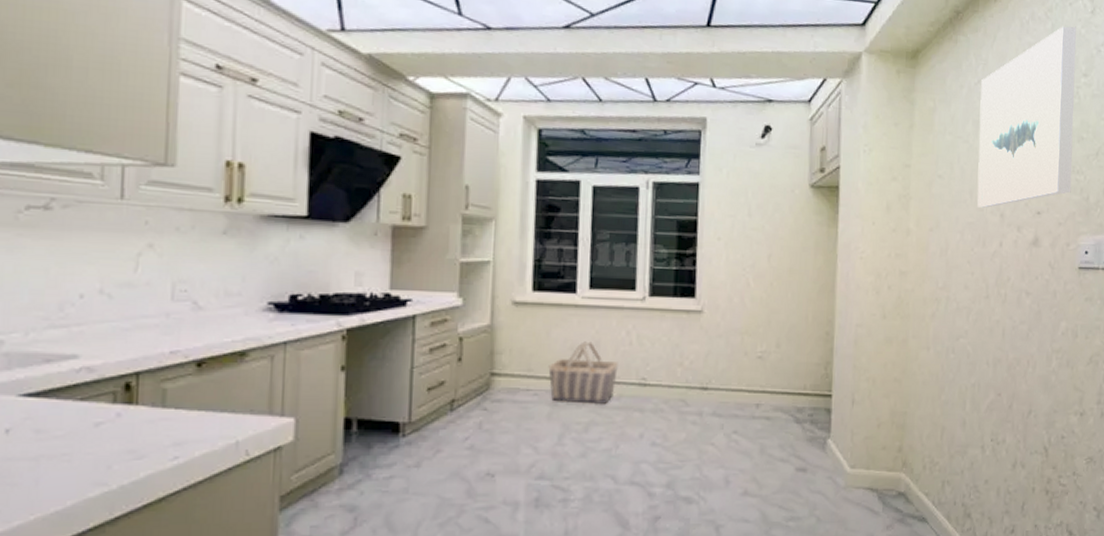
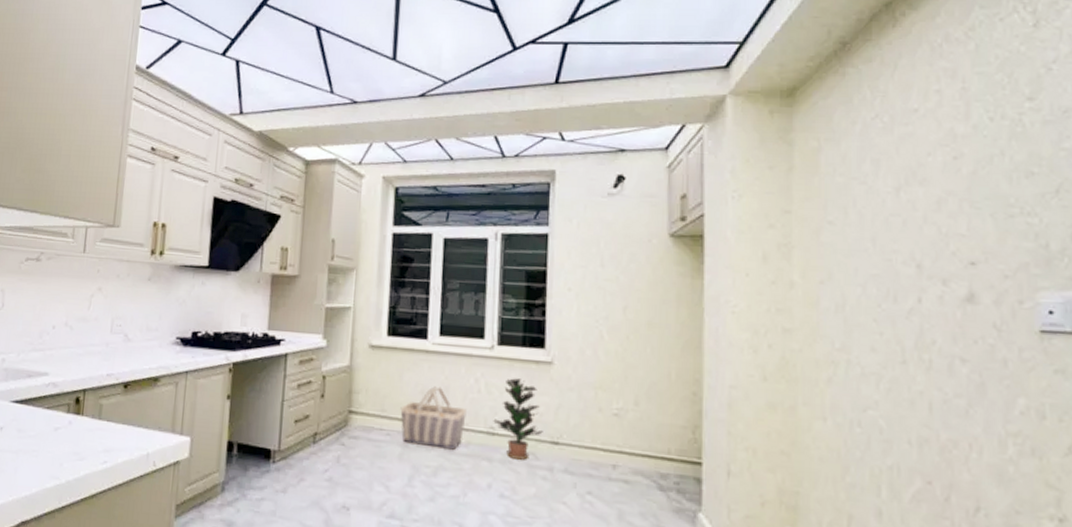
potted plant: none [645,328,693,407] -> present [493,378,543,460]
wall art: present [977,26,1076,208] -> none [880,44,1020,258]

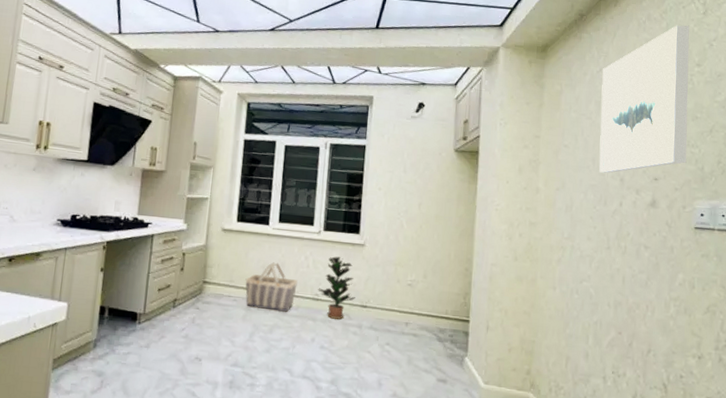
wall art: none [880,44,1020,258] -> present [599,25,690,173]

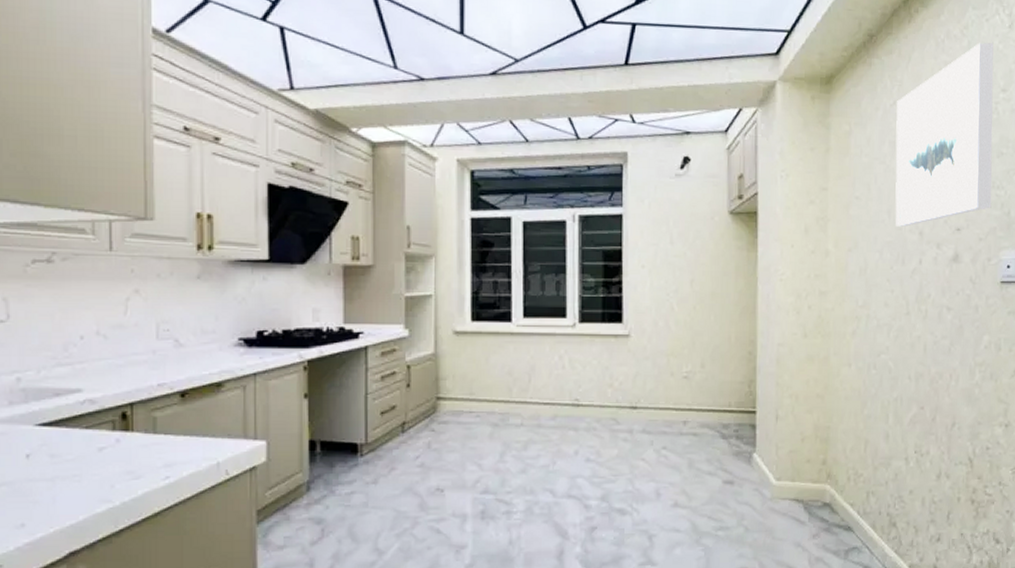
basket: present [245,262,298,313] -> none [488,366,552,425]
potted plant: present [318,256,355,320] -> none [577,352,623,426]

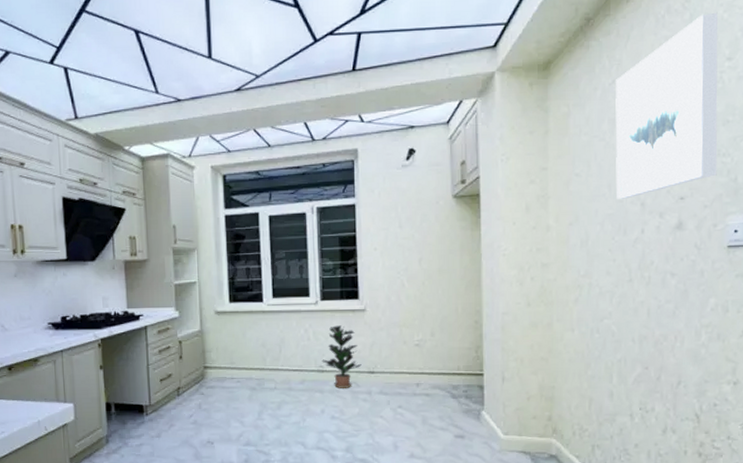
potted plant: none [577,352,623,426] -> present [322,325,362,388]

